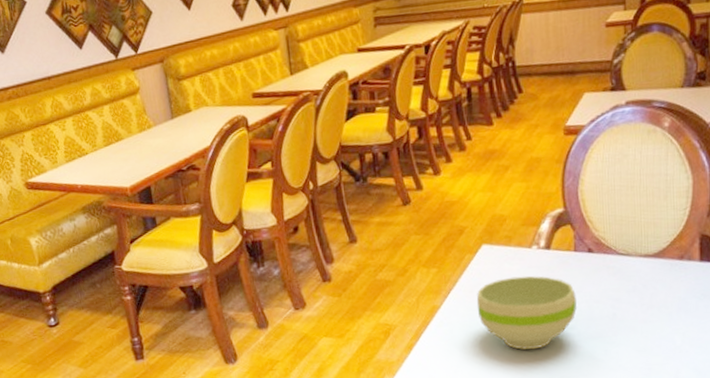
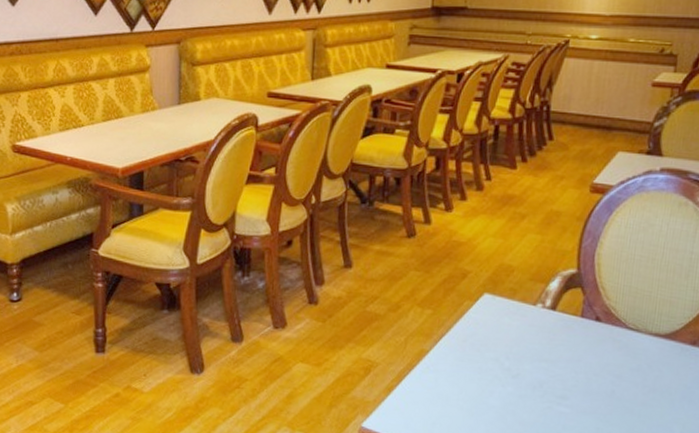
bowl: present [476,275,577,350] -> none [467,332,575,414]

